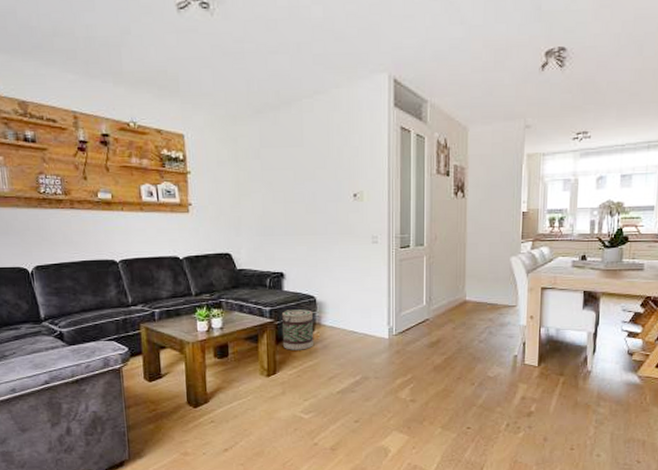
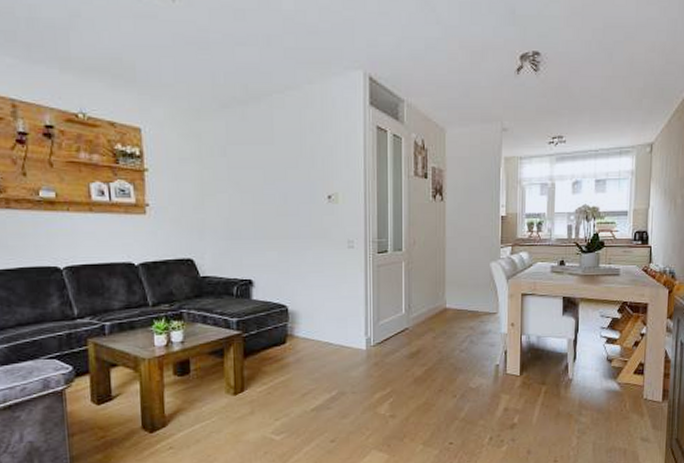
basket: present [281,309,314,350] -> none [249,320,286,365]

